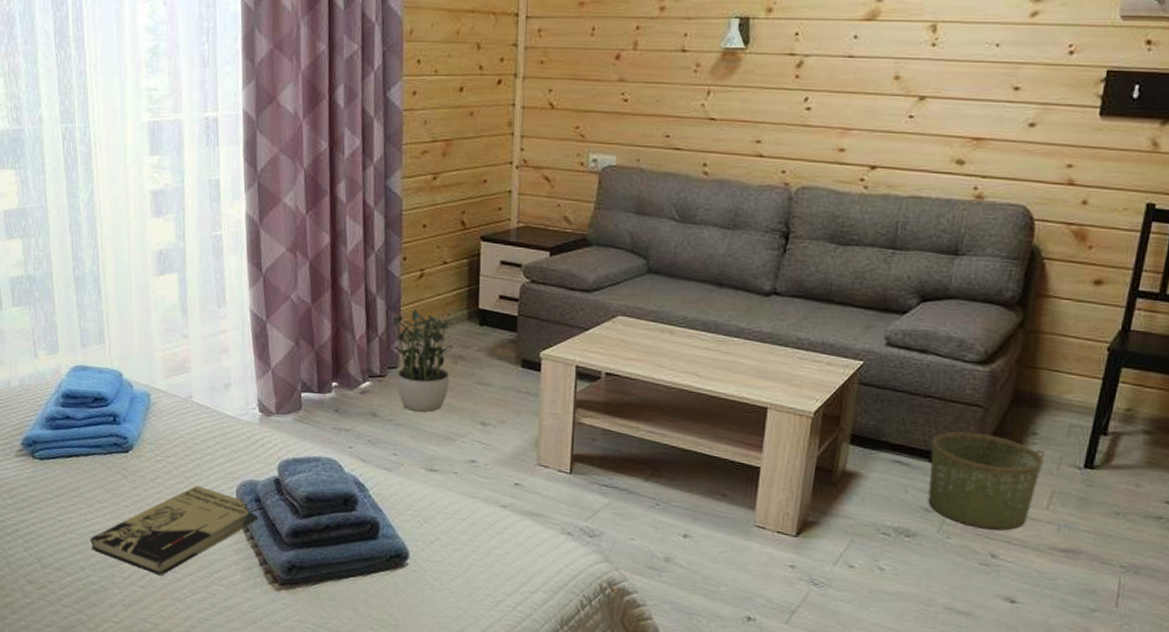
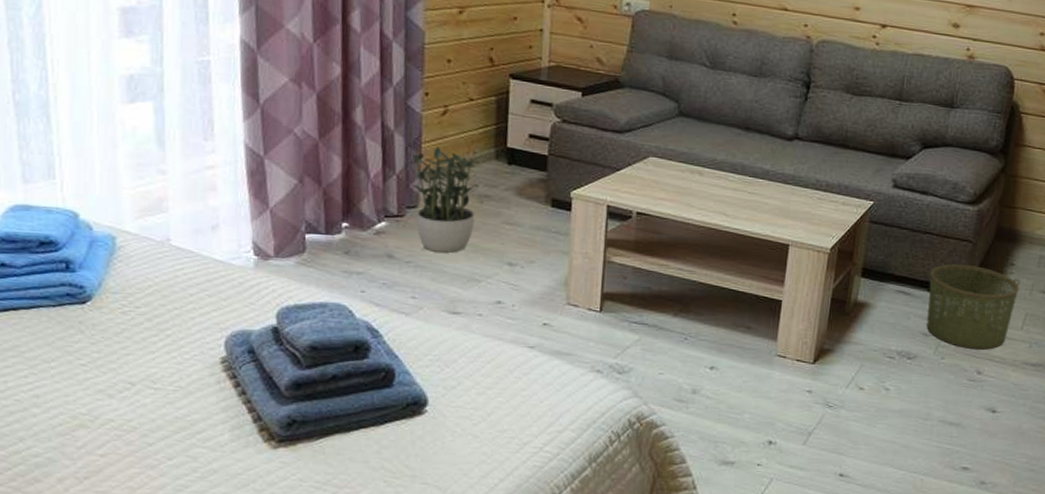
book: present [90,486,261,576] -> none [32,339,255,442]

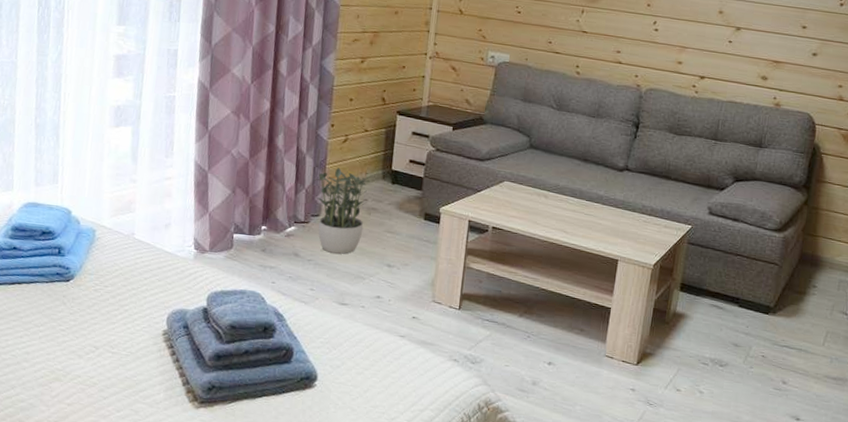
basket: present [926,264,1021,350] -> none [737,283,822,362]

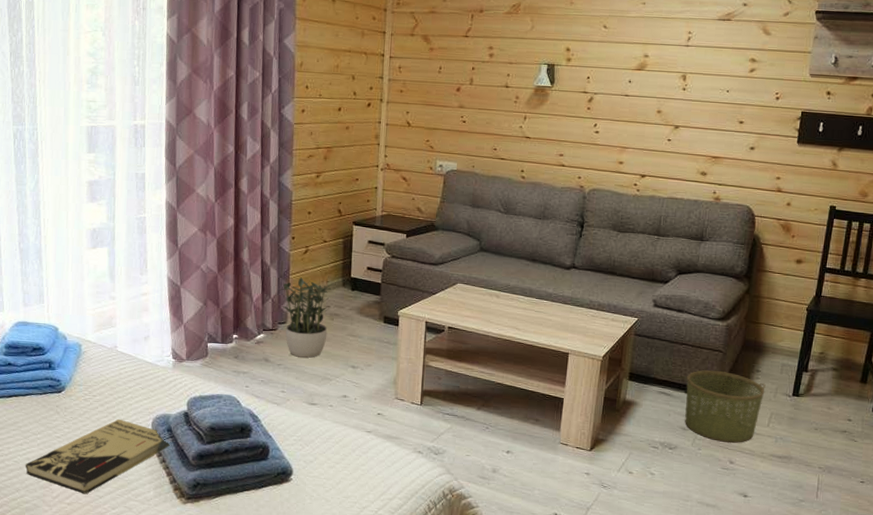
book: none [23,313,188,394] -> present [25,419,172,494]
basket: none [737,283,822,362] -> present [685,370,766,443]

